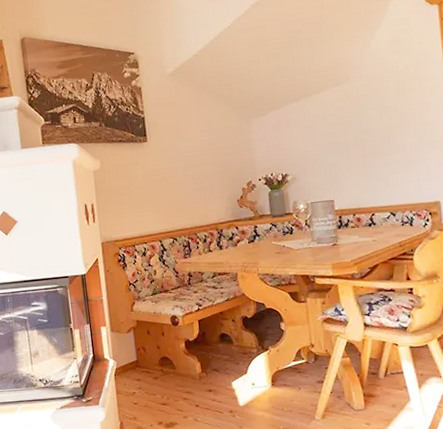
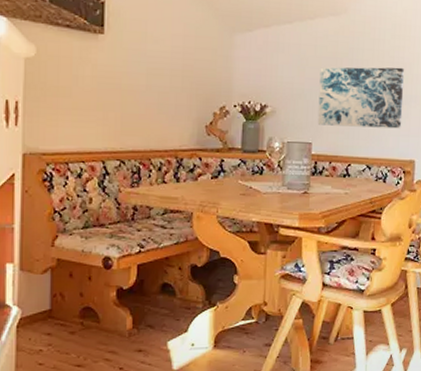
wall art: none [331,118,421,184] -> present [317,67,405,129]

